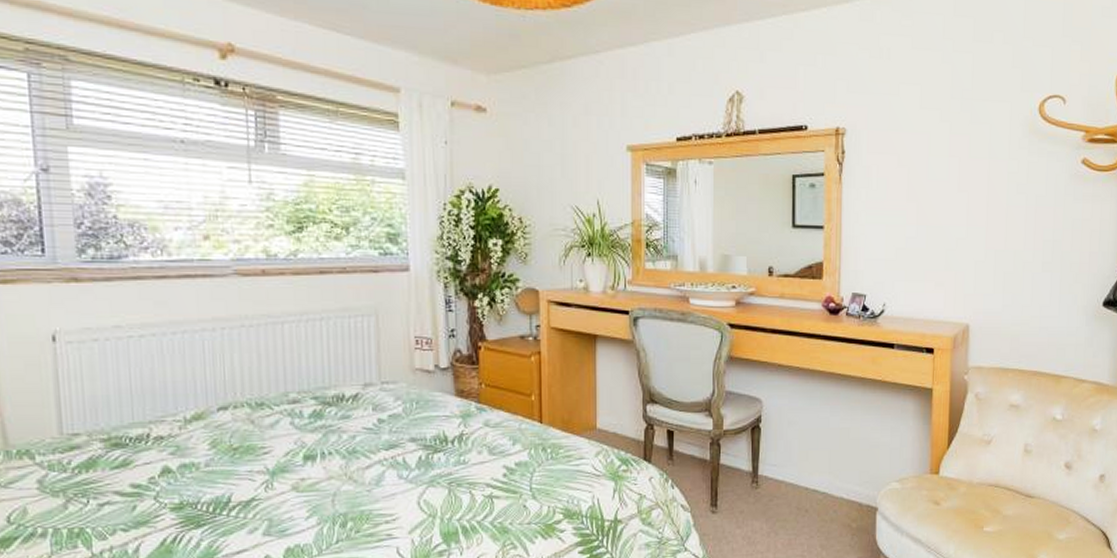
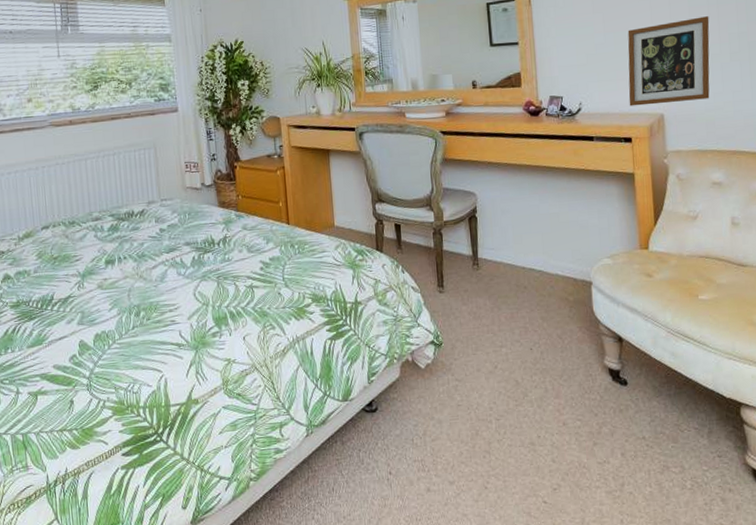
picture frame: none [935,218,1026,313] -> present [627,16,710,107]

